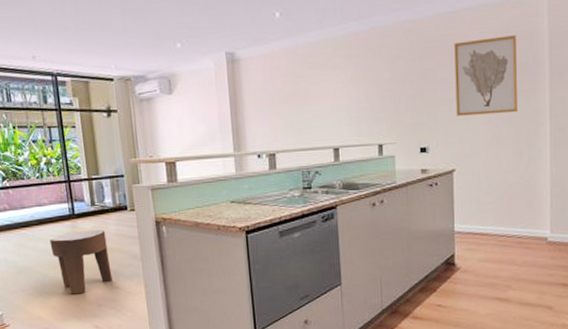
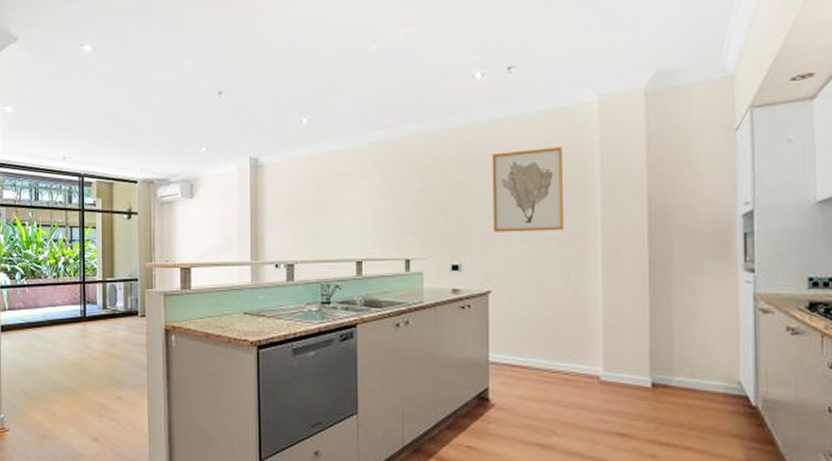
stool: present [49,230,113,295] -> none [58,334,116,402]

